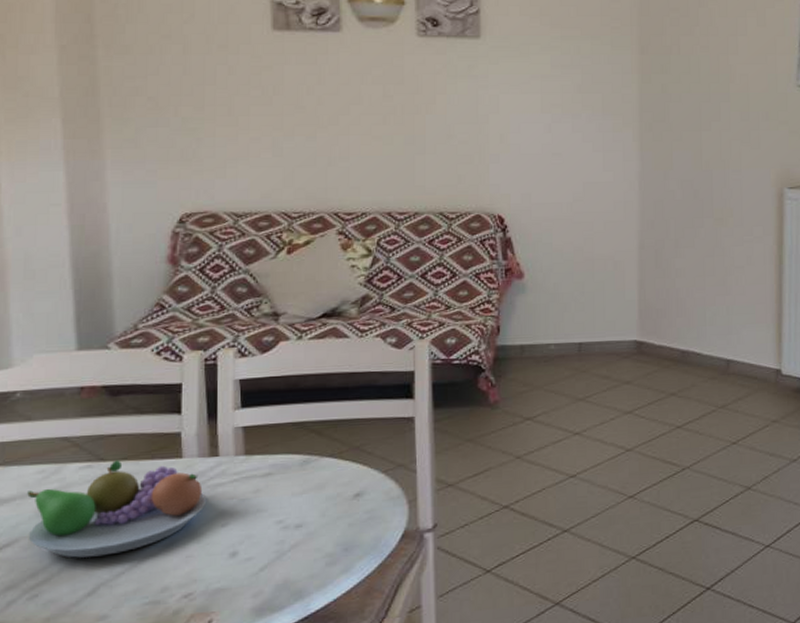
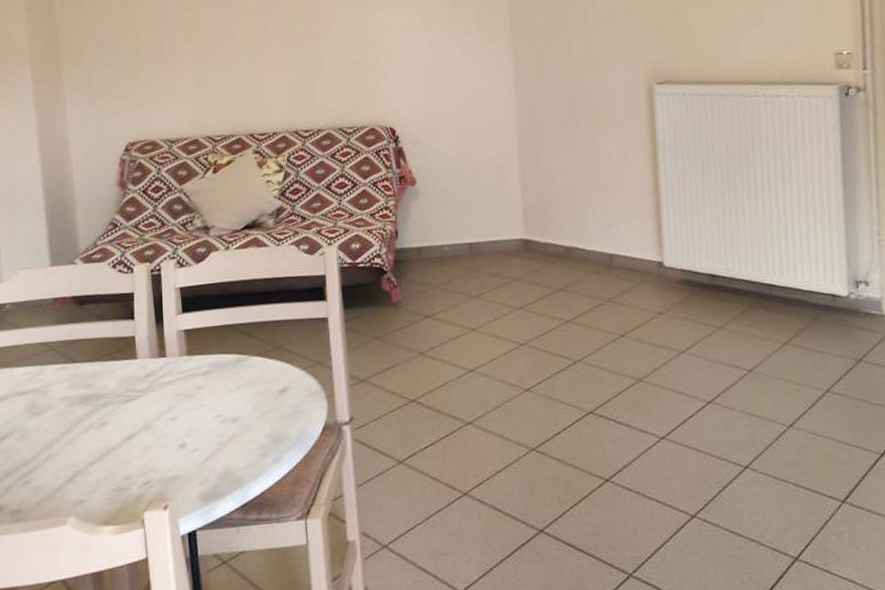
fruit bowl: present [27,460,207,558] -> none [18,362,159,449]

